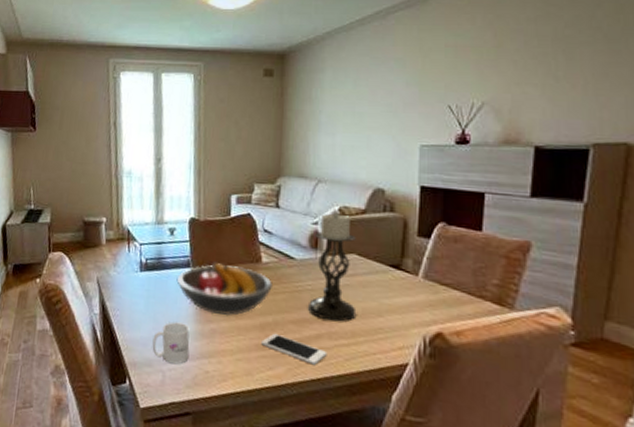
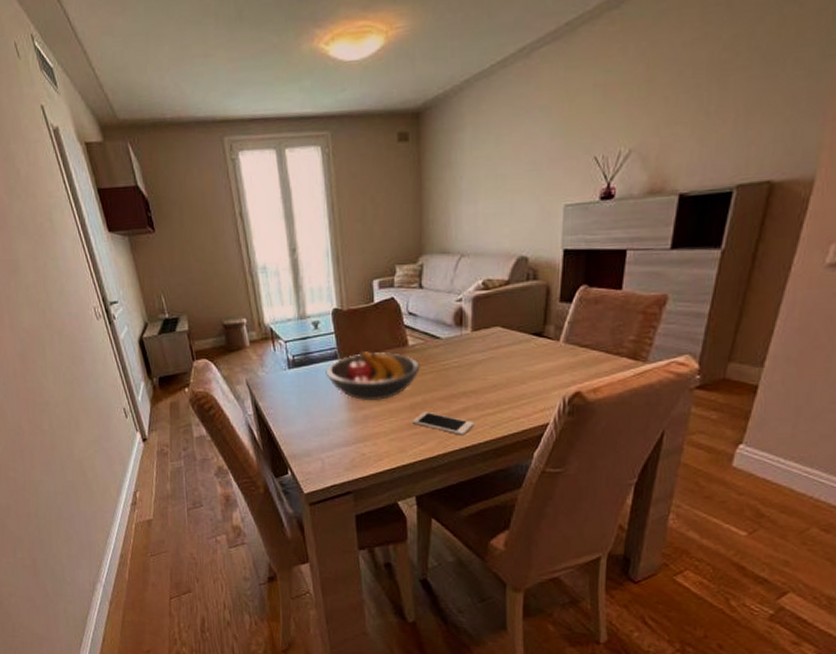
mug: present [152,322,190,365] -> none [309,413,345,451]
candle holder: present [308,212,357,322] -> none [456,286,501,394]

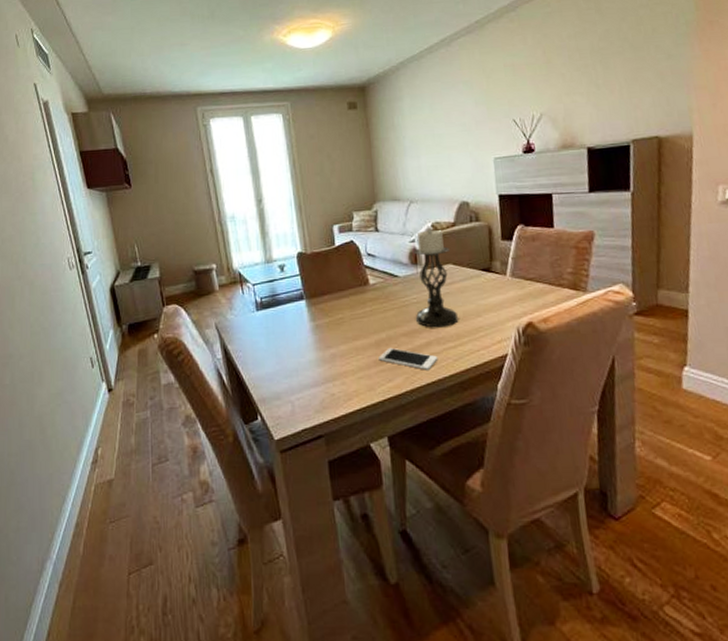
fruit bowl: present [325,350,420,401] -> none [292,290,382,340]
candle holder: none [456,286,501,394] -> present [413,228,459,328]

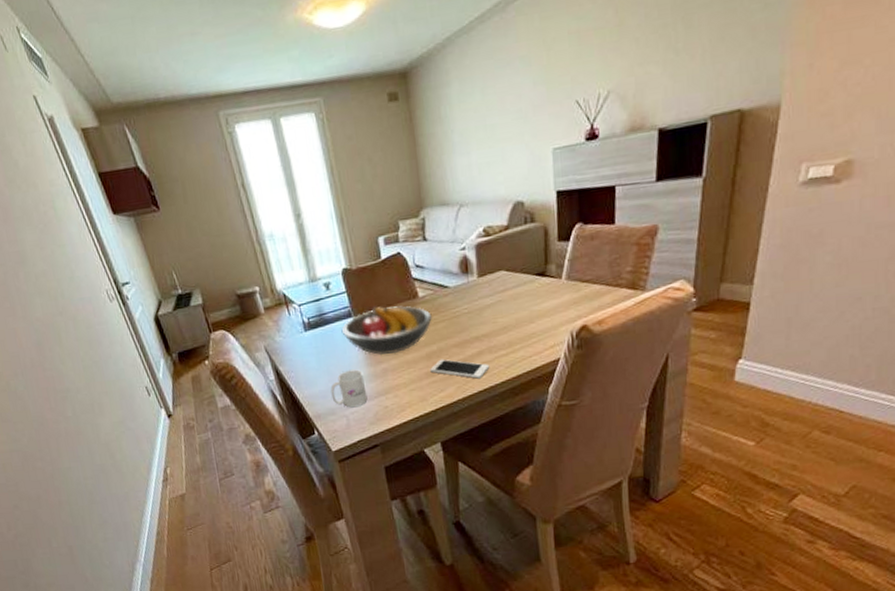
mug: none [278,353,314,393] -> present [330,369,368,408]
fruit bowl: none [292,290,382,340] -> present [341,306,432,356]
candle holder: present [413,228,459,328] -> none [464,233,511,337]

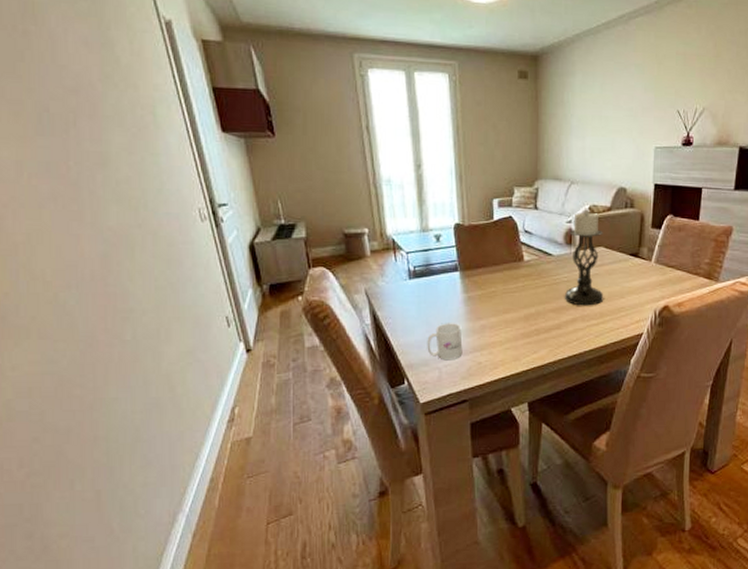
fruit bowl: present [341,306,432,356] -> none [446,263,534,312]
cell phone: present [430,359,490,379] -> none [526,322,581,344]
candle holder: none [464,233,511,337] -> present [565,210,604,306]

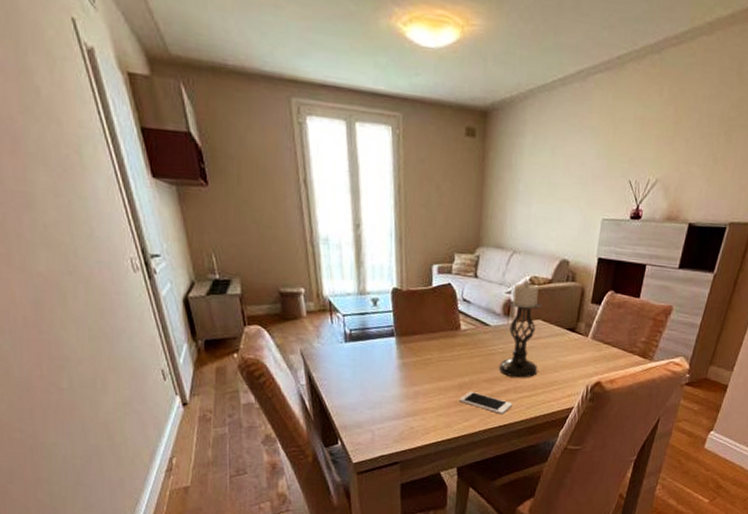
mug: present [427,323,463,361] -> none [361,387,396,424]
cell phone: none [526,322,581,344] -> present [459,391,513,414]

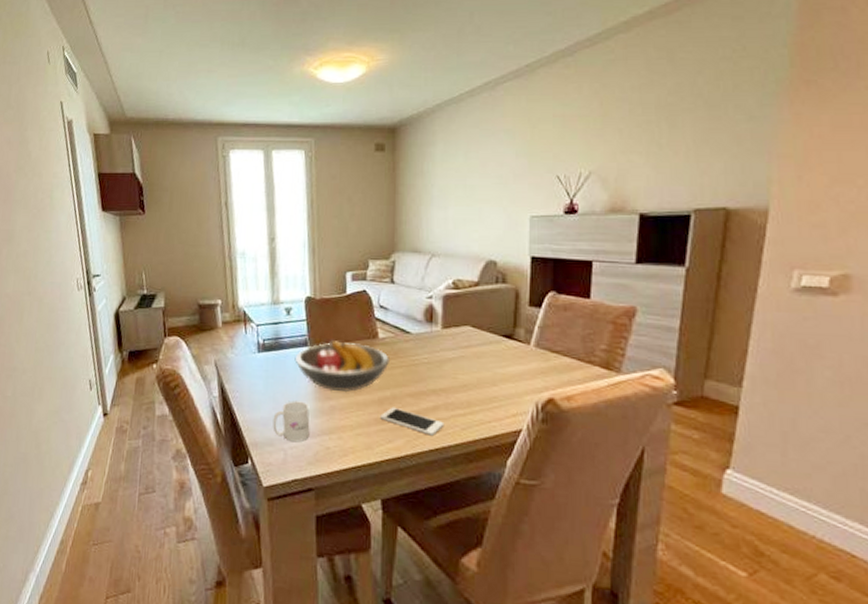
mug: none [361,387,396,424] -> present [273,401,310,443]
fruit bowl: none [381,330,470,379] -> present [294,339,389,393]
candle holder: present [499,281,542,378] -> none [425,285,472,393]

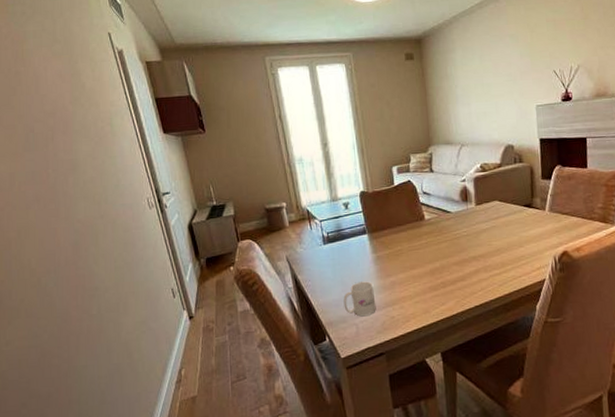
fruit bowl: present [294,339,389,393] -> none [356,225,436,270]
cell phone: present [380,407,445,436] -> none [433,275,485,294]

